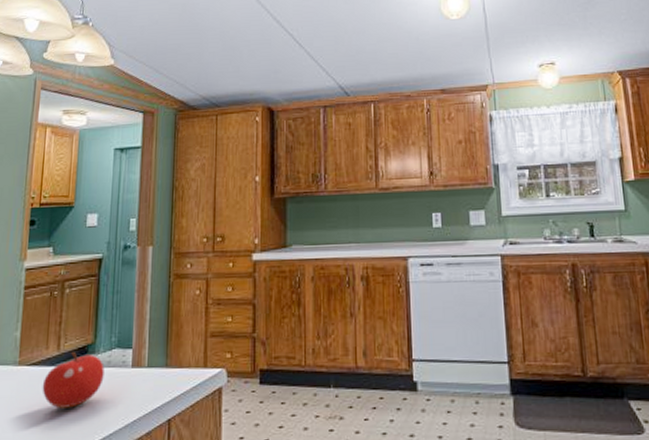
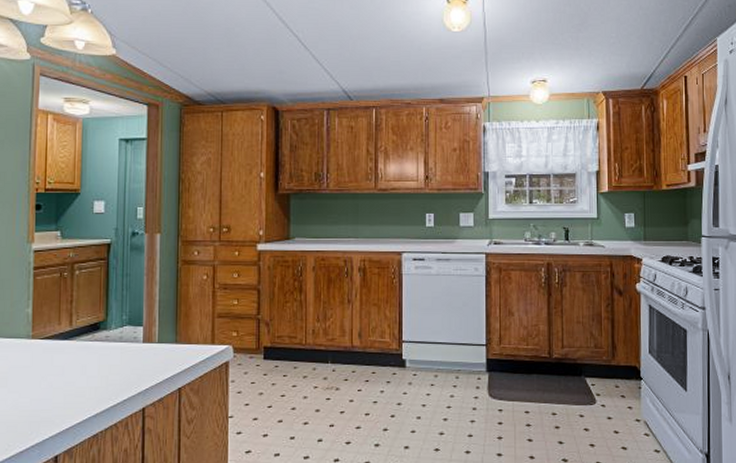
fruit: present [42,352,104,408] -> none [56,328,116,377]

